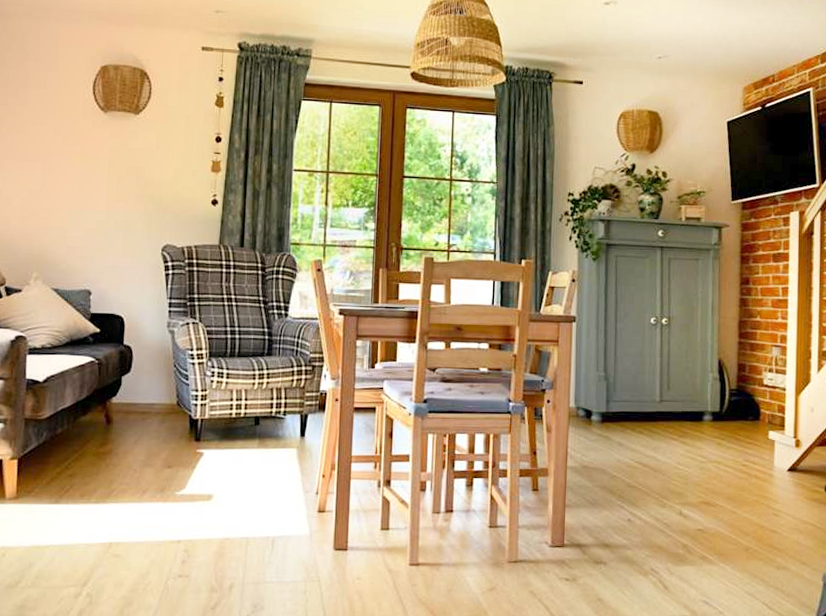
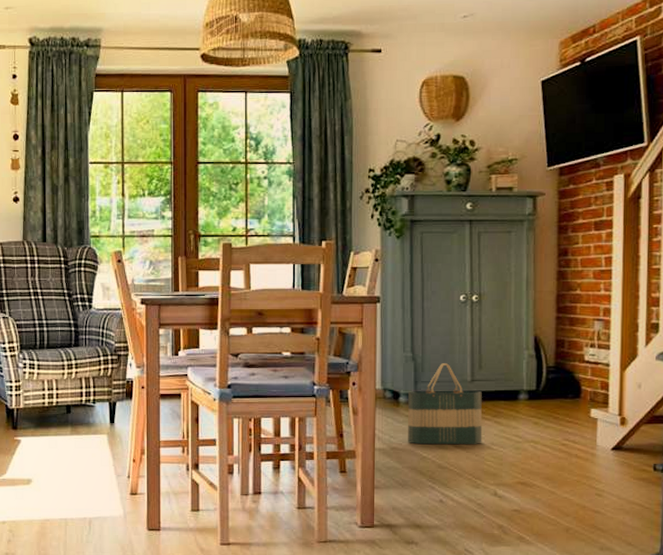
tote bag: none [599,383,670,465] -> present [408,363,483,445]

